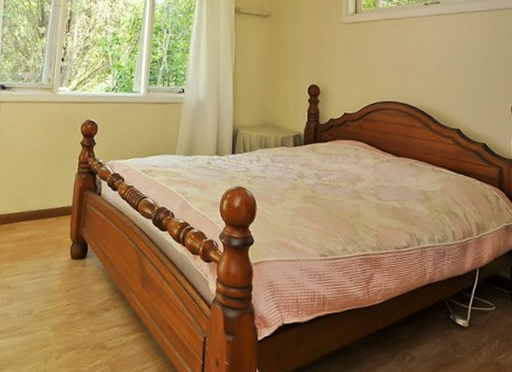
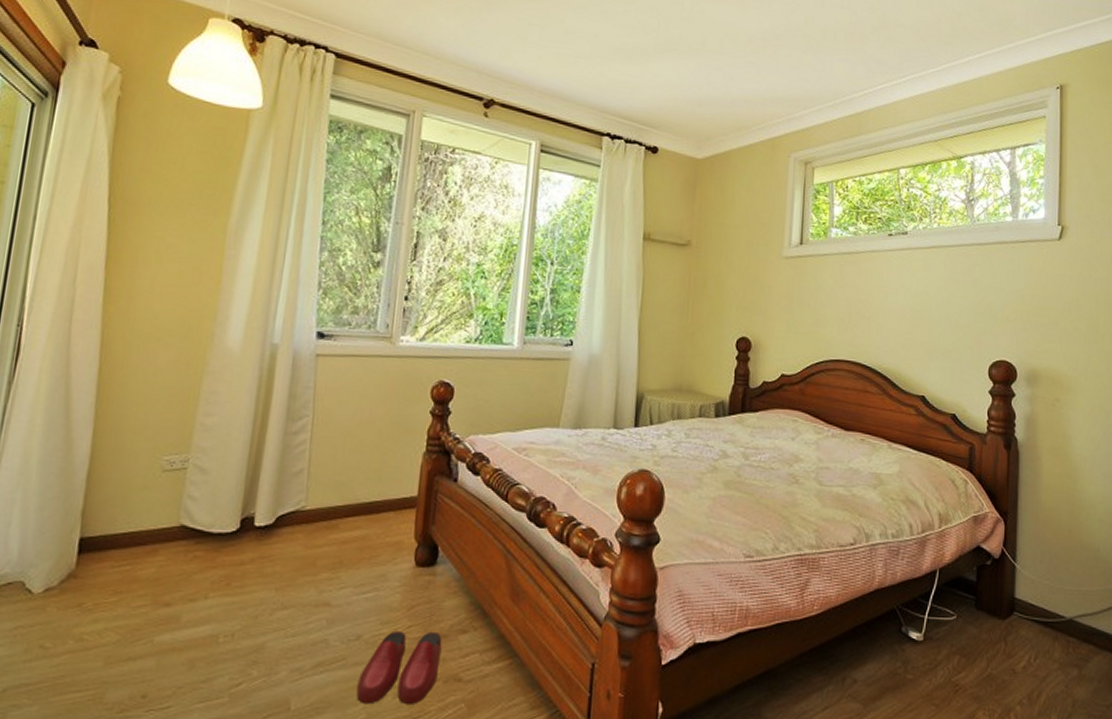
slippers: none [29,307,92,365] -> present [356,630,443,704]

